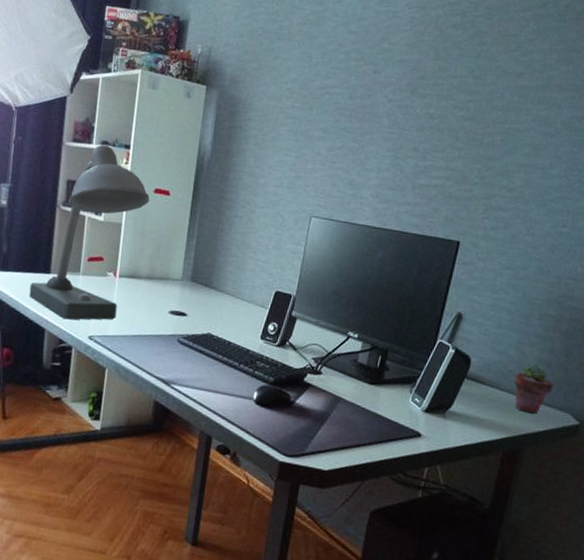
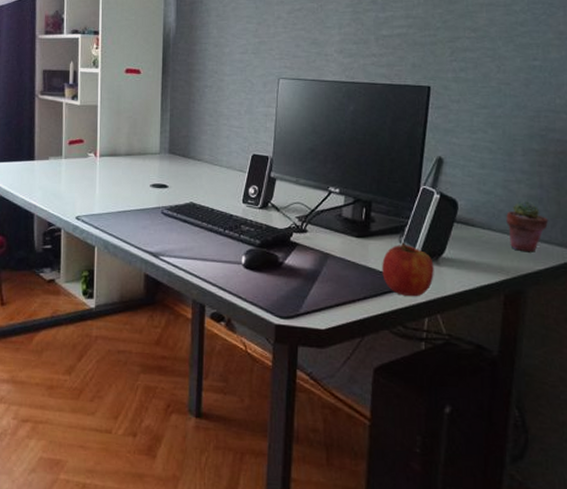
desk lamp: present [29,144,150,320] -> none [16,33,122,203]
apple: none [389,393,440,447] -> present [382,242,434,297]

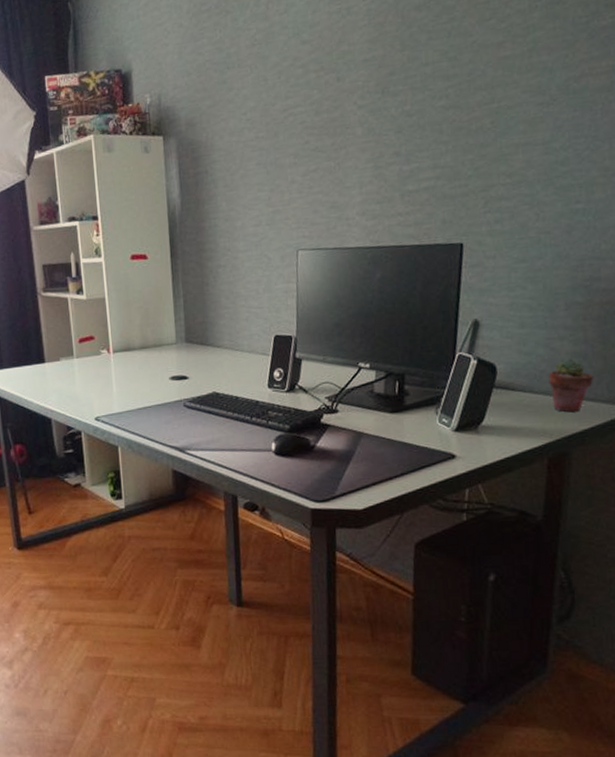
apple: present [382,242,434,297] -> none [418,413,474,469]

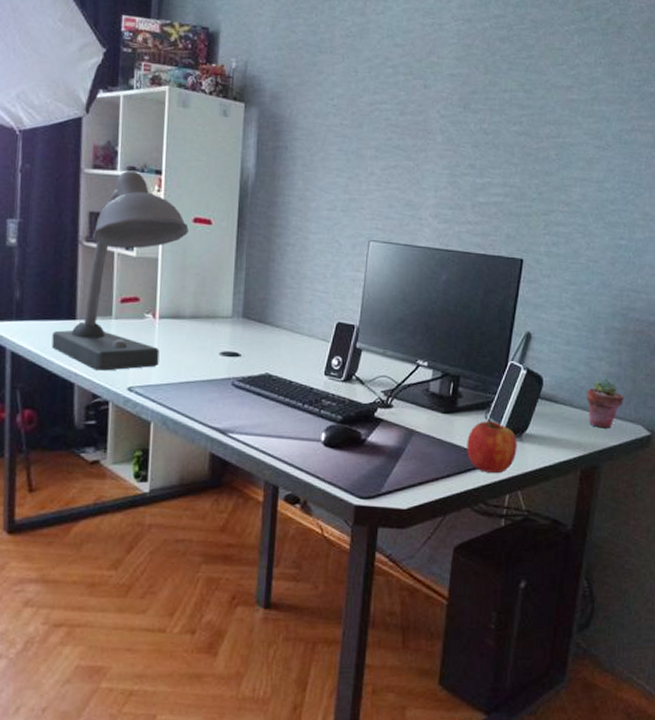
desk lamp: none [28,220,128,405] -> present [51,170,189,371]
apple: none [418,413,474,469] -> present [467,418,517,474]

